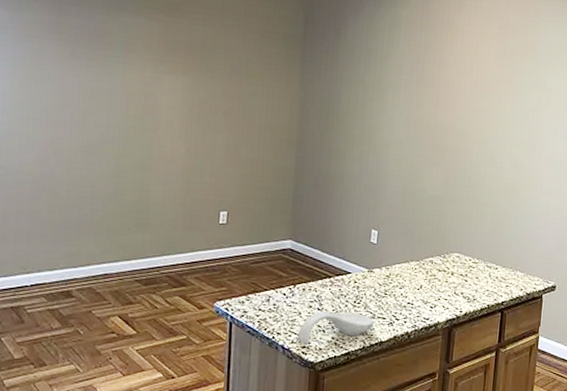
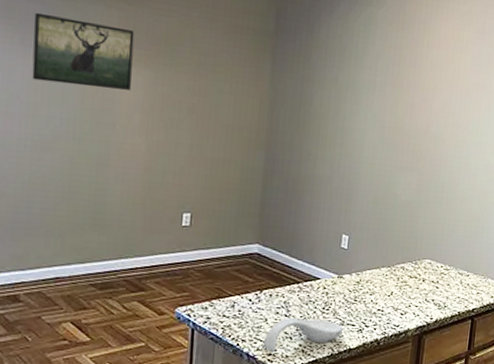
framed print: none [81,27,173,96] -> present [32,12,135,90]

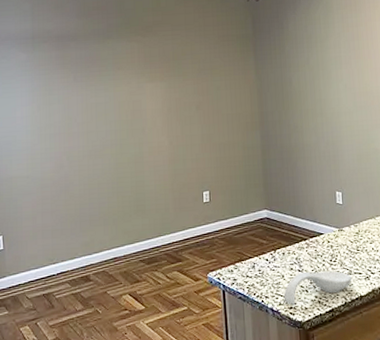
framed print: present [32,12,135,90] -> none [81,55,153,105]

